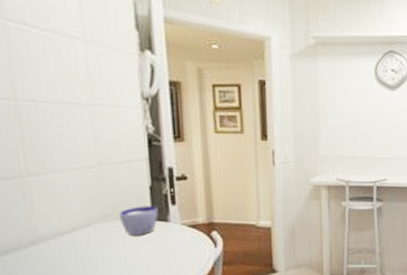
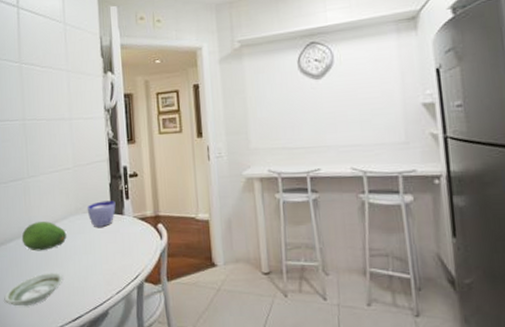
fruit: none [22,230,91,265] -> present [21,221,67,251]

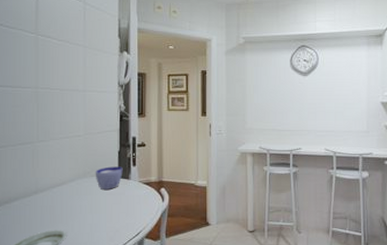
fruit: present [21,221,67,251] -> none [27,183,73,210]

